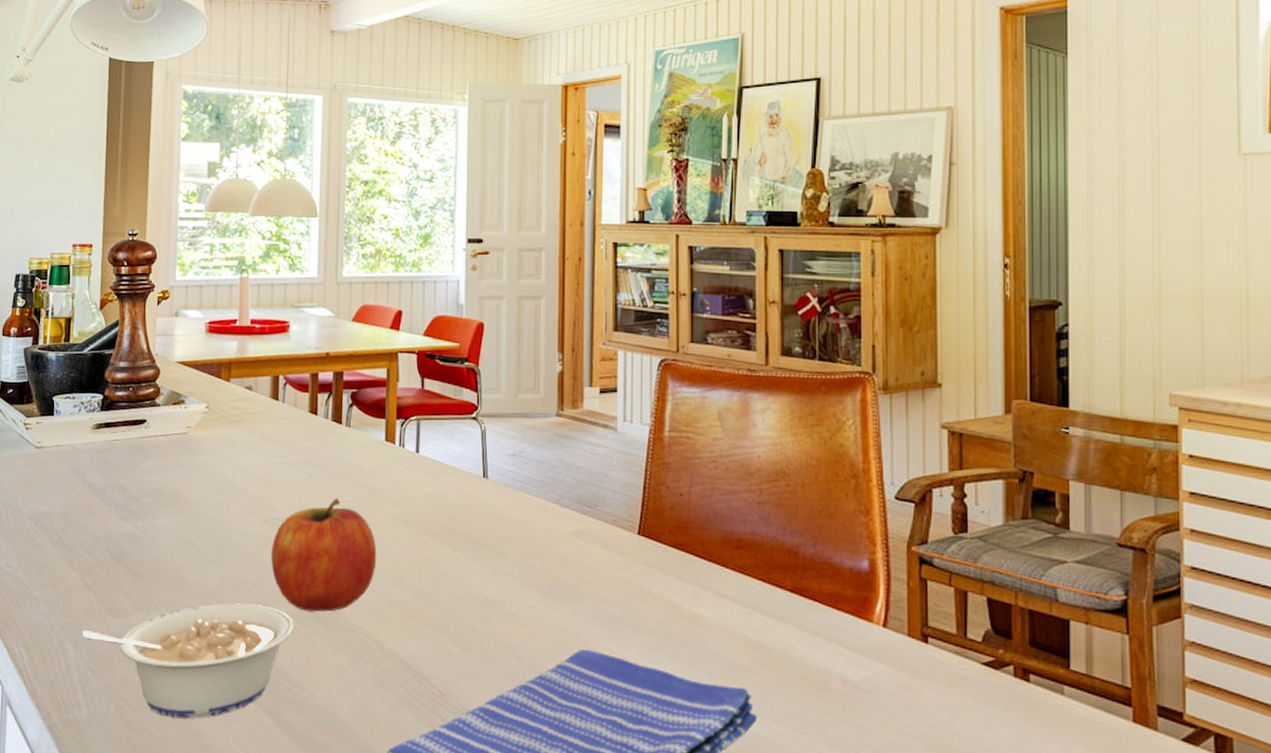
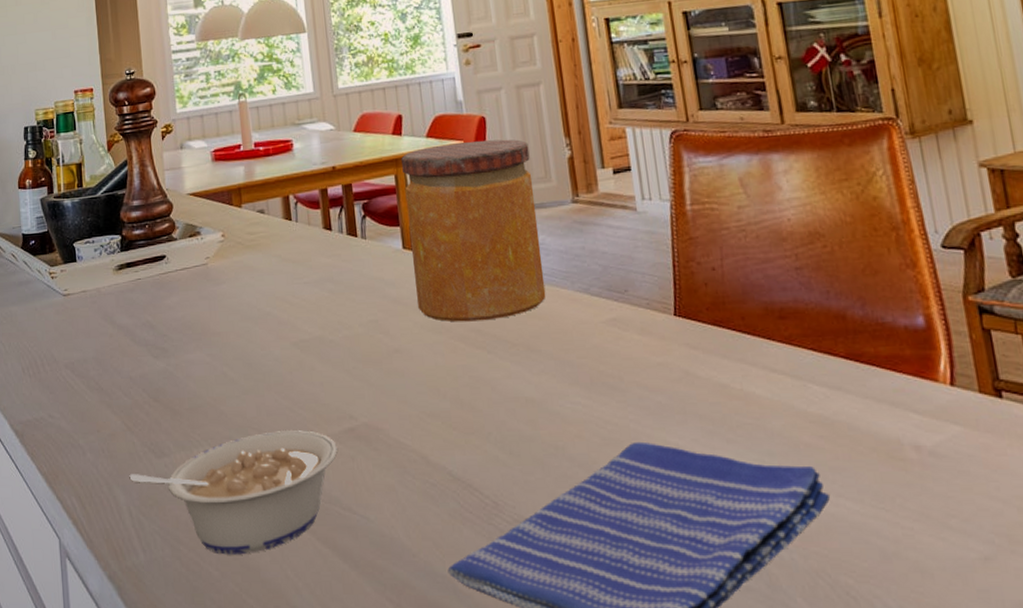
fruit: present [270,497,377,612] -> none [304,312,411,432]
jar: none [393,345,522,520] -> present [401,139,546,322]

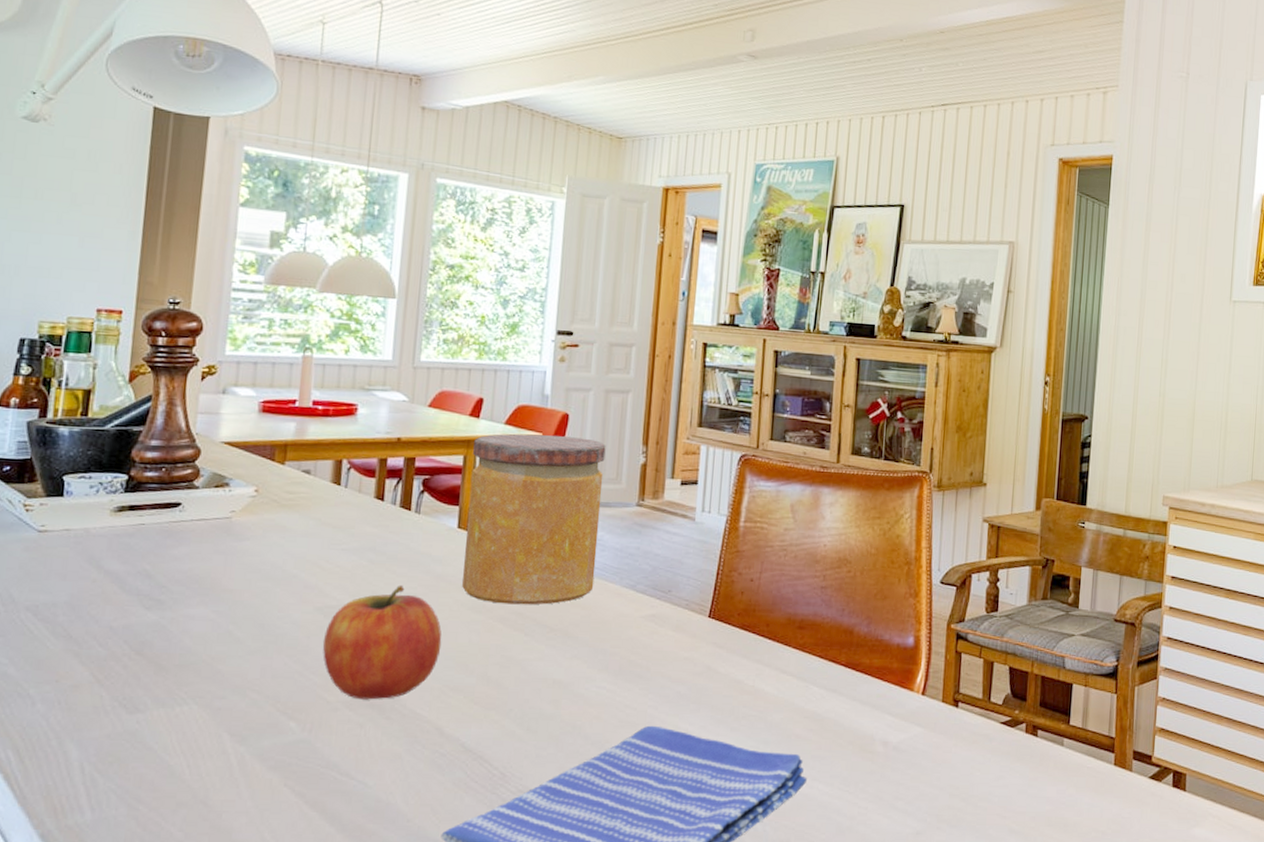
legume: present [129,430,337,555] -> none [88,694,346,816]
fruit: none [304,312,411,432] -> present [323,584,442,700]

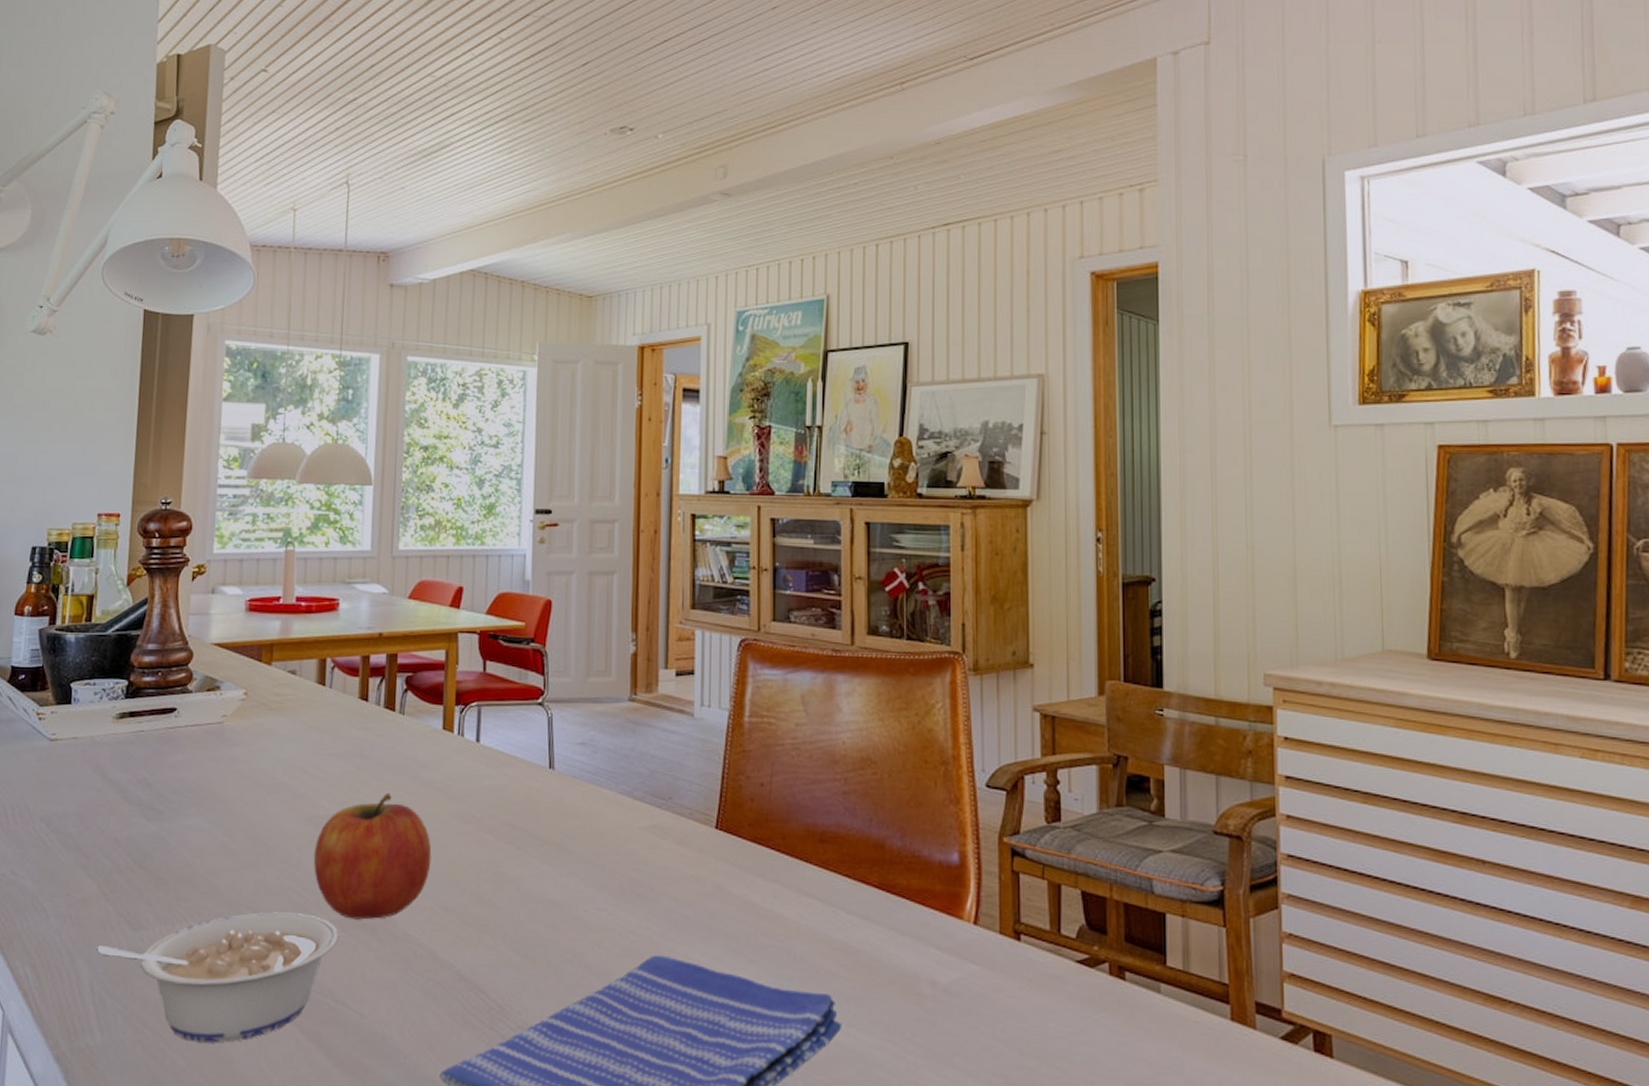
legume: none [88,694,346,816] -> present [97,912,338,1044]
jar: present [462,433,606,605] -> none [450,624,593,815]

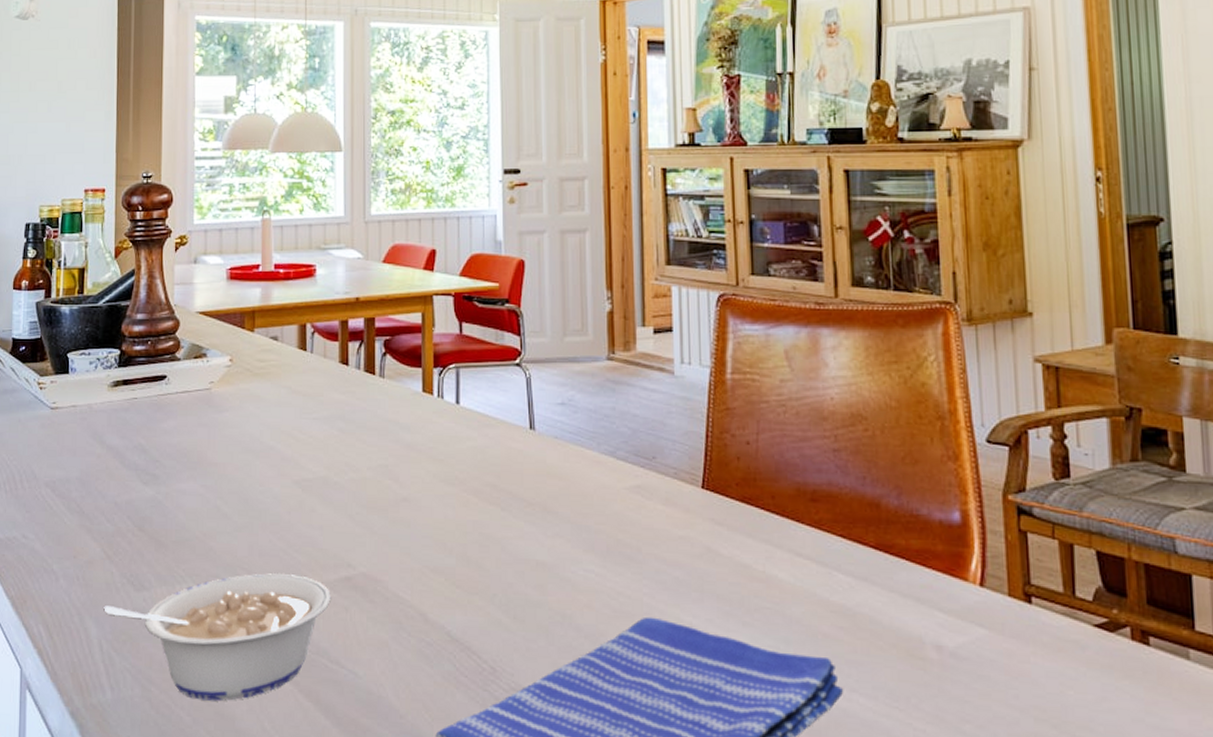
fruit: present [313,792,432,920] -> none [303,455,418,581]

